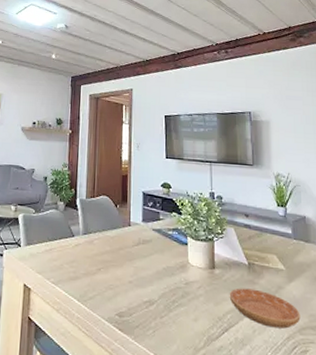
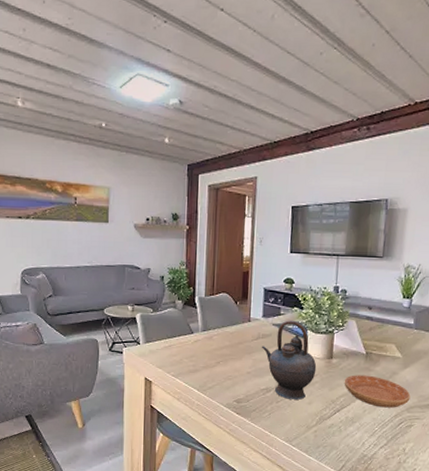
teapot: none [142,225,200,315] -> present [261,320,317,400]

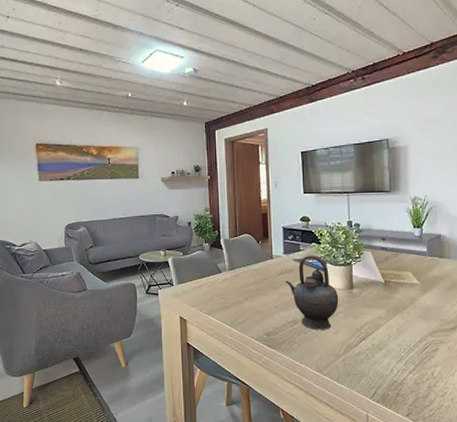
saucer: present [344,375,411,408] -> none [366,303,432,333]

